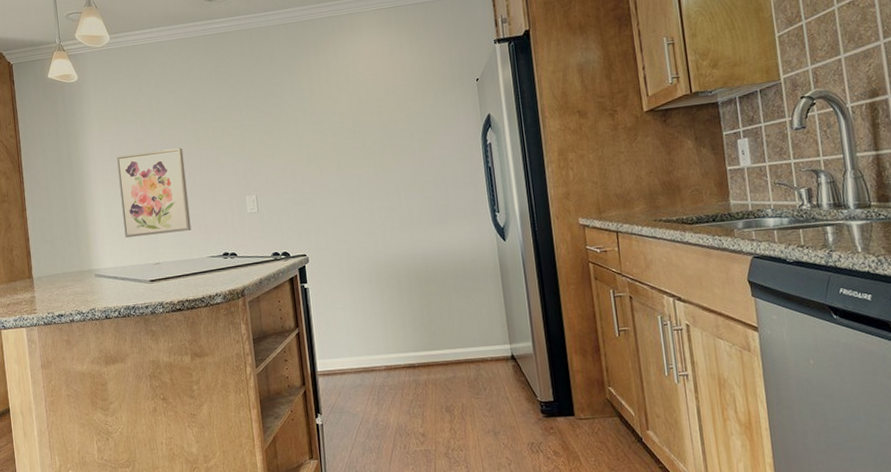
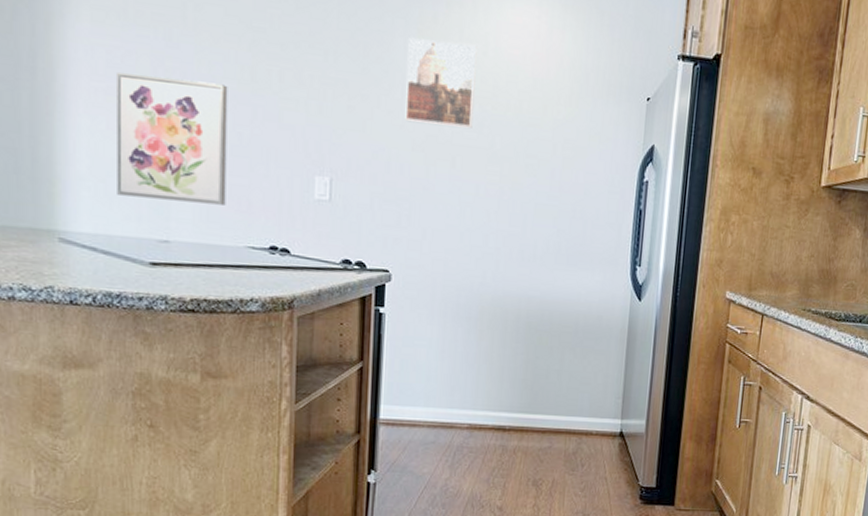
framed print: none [293,75,348,143] -> present [405,37,477,128]

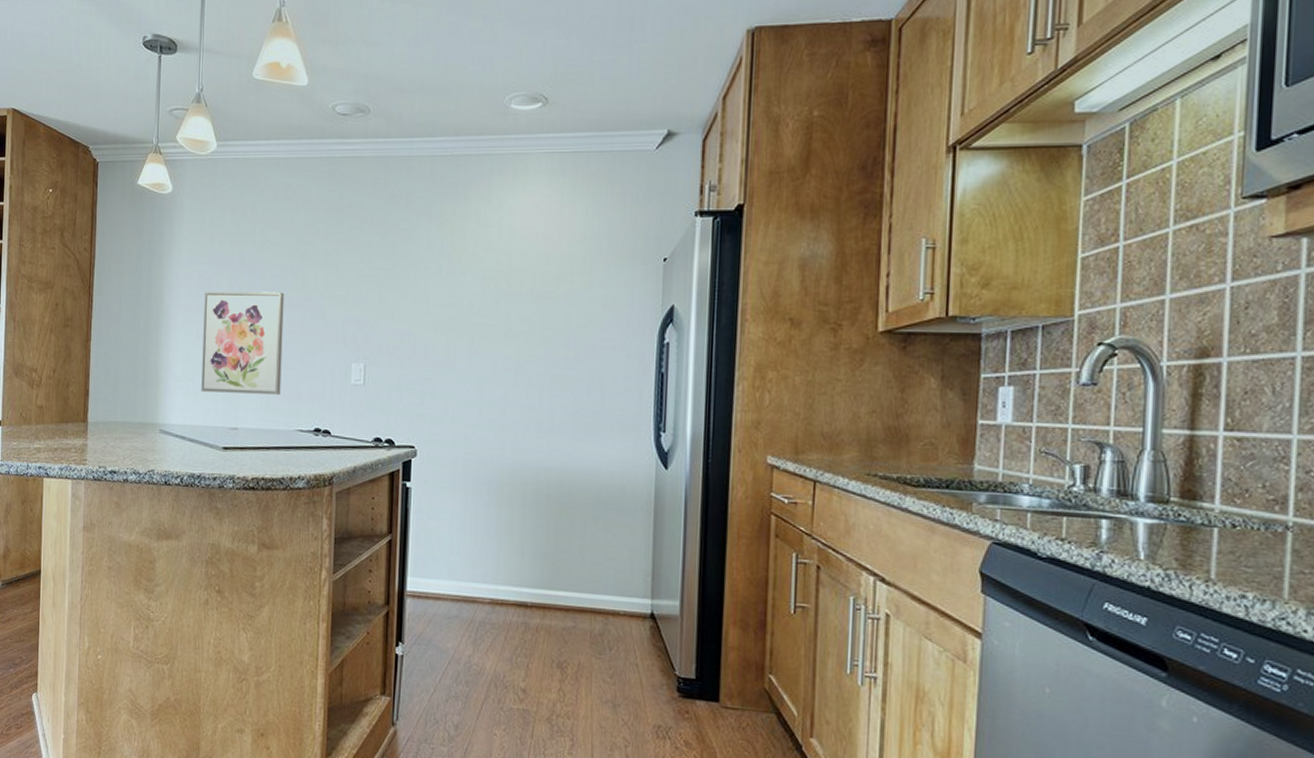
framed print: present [405,37,477,128] -> none [428,230,492,308]

